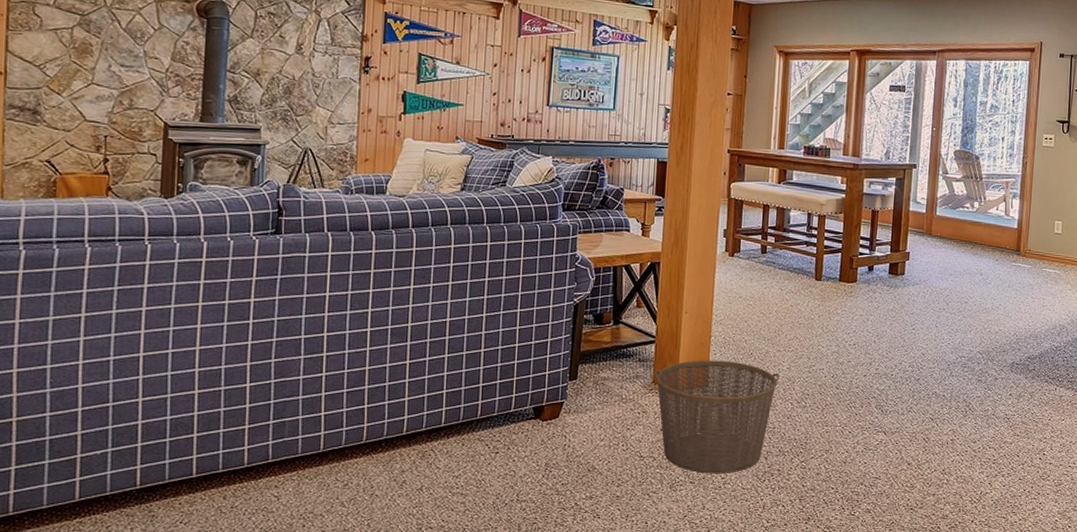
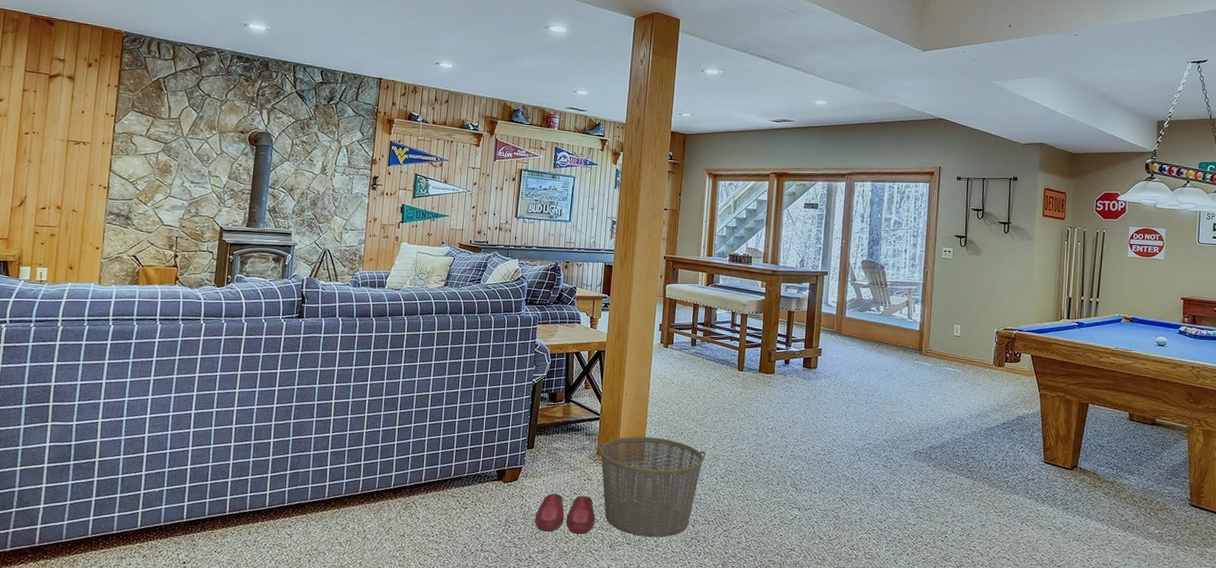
slippers: none [580,430,653,475] -> present [534,493,595,534]

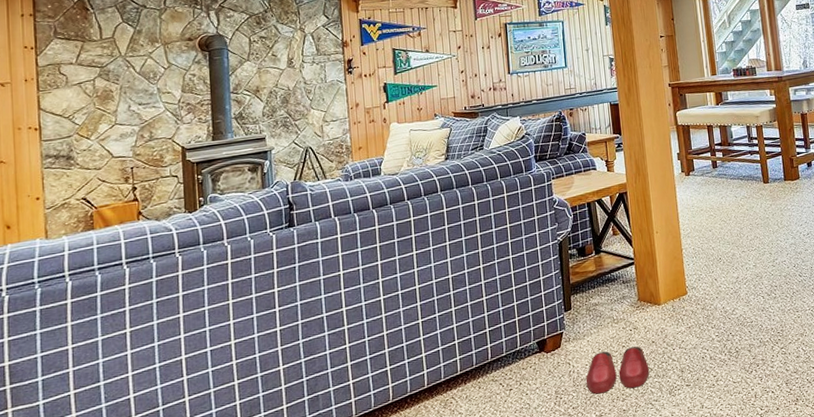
basket: present [598,436,707,538] -> none [638,268,749,375]

